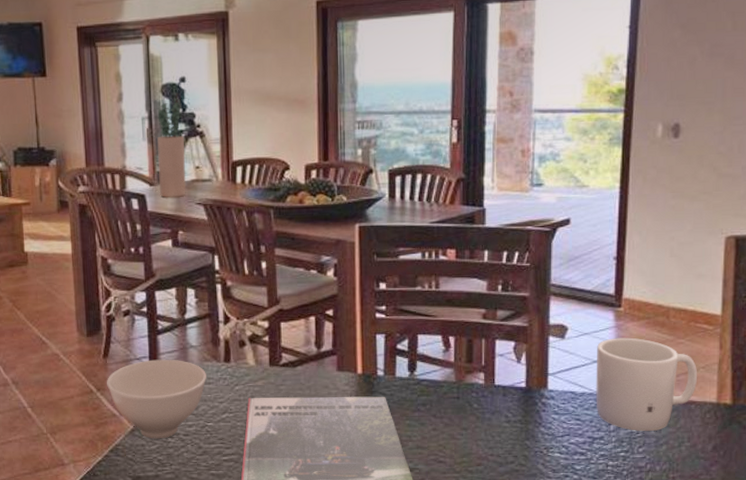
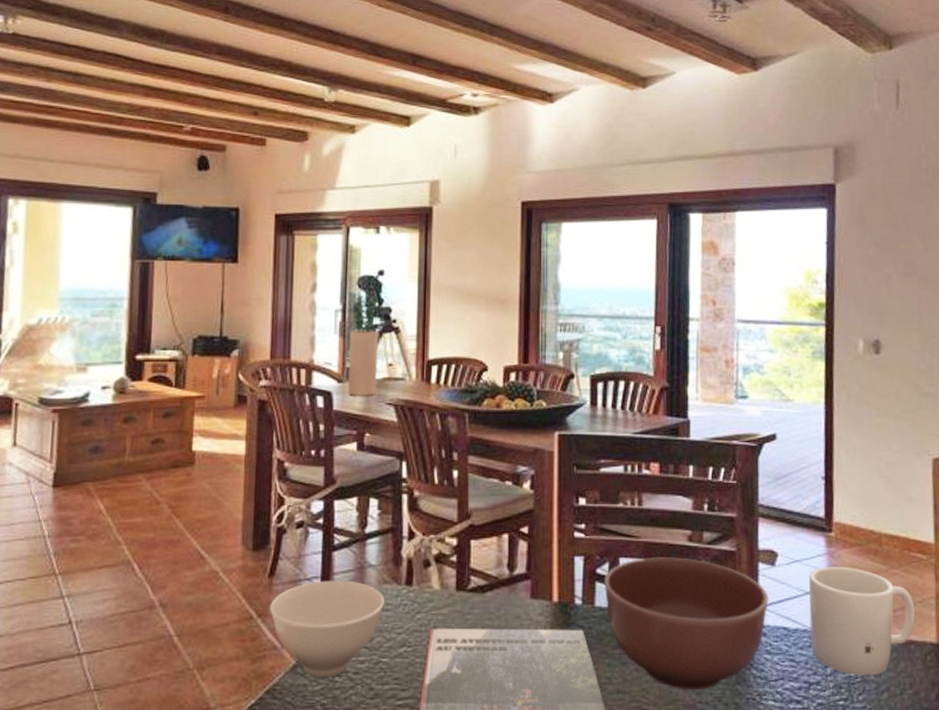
bowl: none [403,333,558,446] -> present [603,557,769,691]

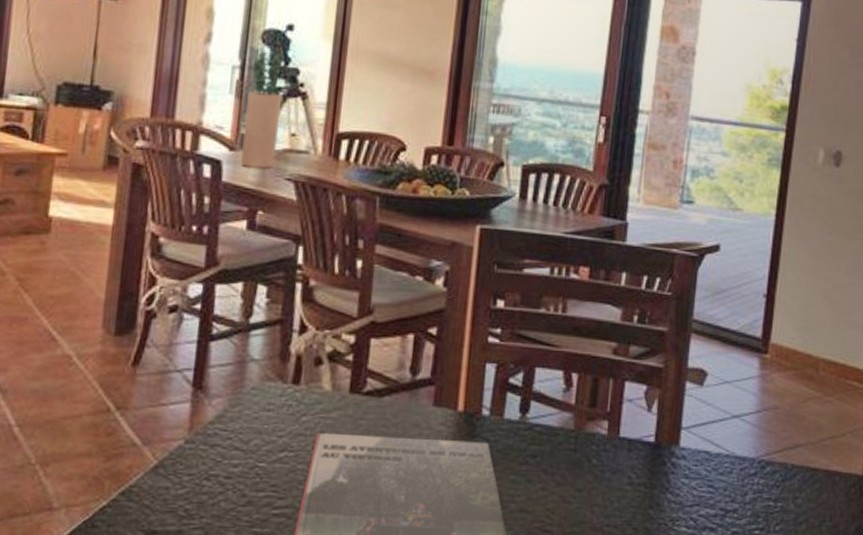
bowl: present [269,580,386,678] -> none [130,373,268,481]
bowl: present [603,557,769,691] -> none [515,369,693,513]
mug: present [809,566,916,675] -> none [731,389,845,505]

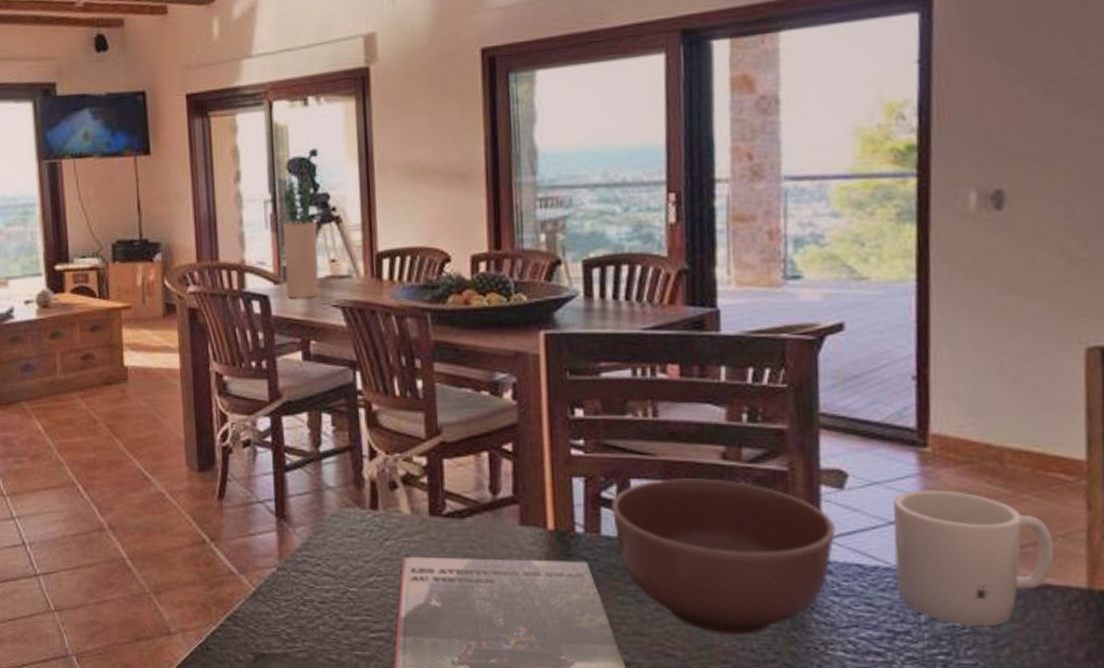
bowl: none [515,369,693,513] -> present [610,478,836,636]
mug: none [731,389,845,505] -> present [893,490,1055,626]

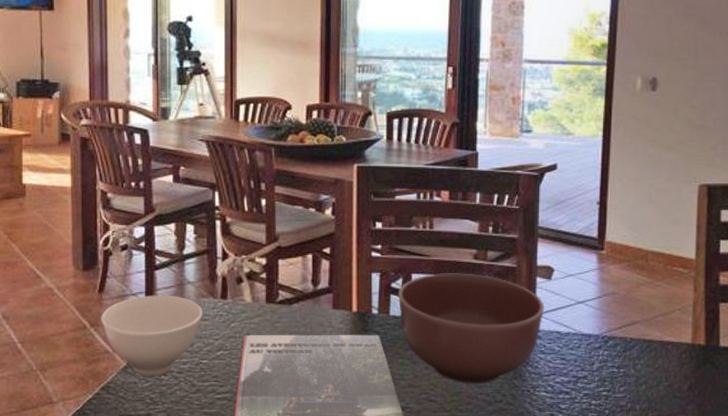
bowl: none [221,503,349,607] -> present [100,295,204,377]
vase: present [283,170,319,299] -> none [161,32,189,133]
mug: present [893,490,1055,626] -> none [580,279,674,371]

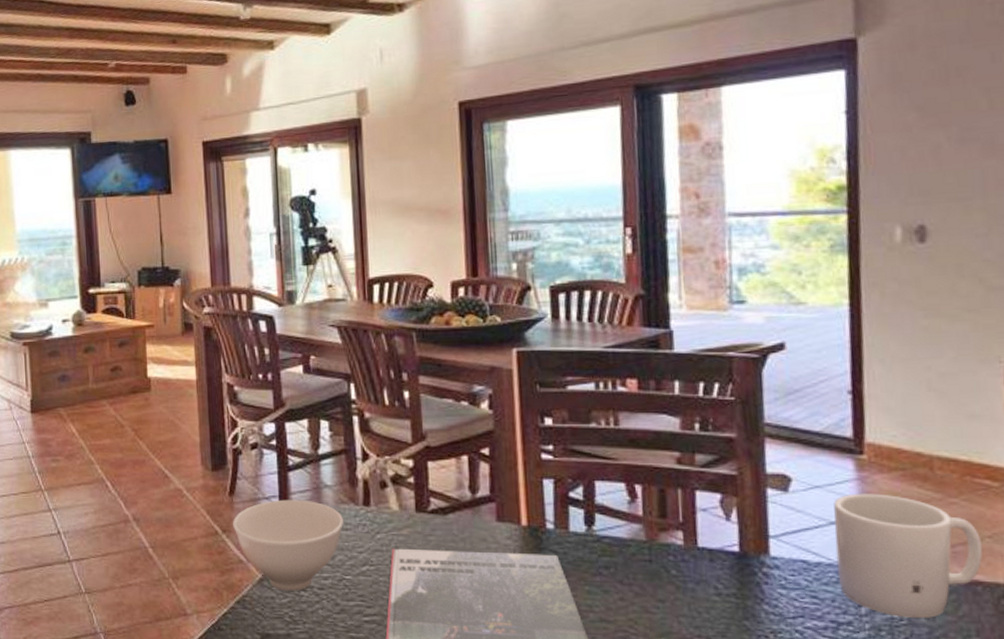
bowl: present [397,273,545,385] -> none [577,481,782,624]
mug: none [580,279,674,371] -> present [834,493,984,618]

